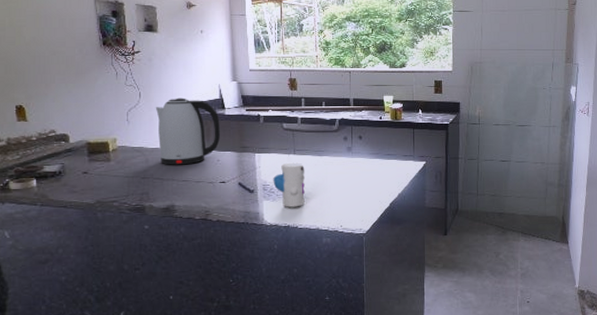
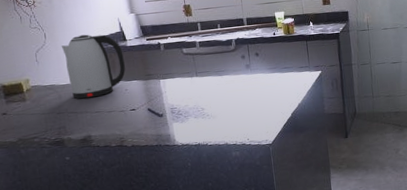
toy: present [273,162,306,207] -> none [179,84,212,127]

